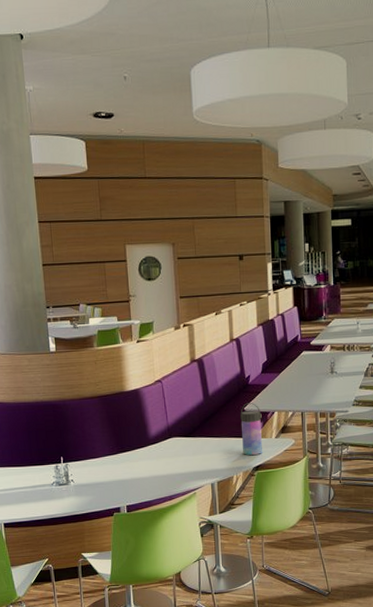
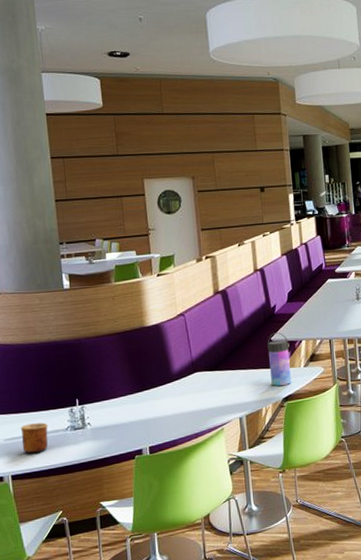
cup: none [11,477,36,505] -> present [20,422,48,454]

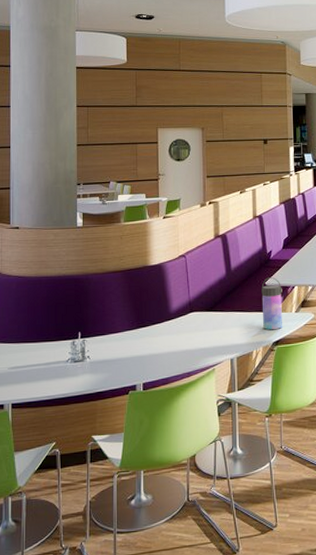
cup: present [20,422,48,454] -> none [24,353,51,383]

